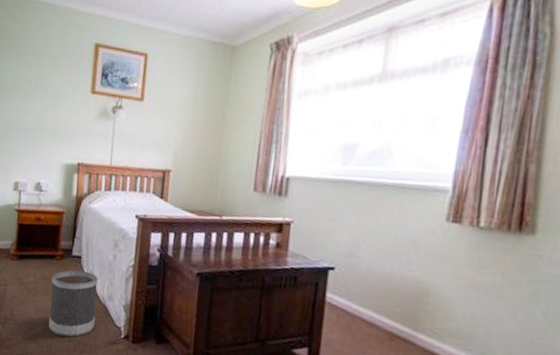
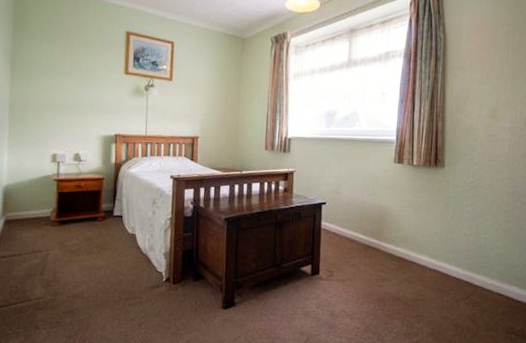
wastebasket: present [48,270,98,337] -> none [93,228,140,289]

